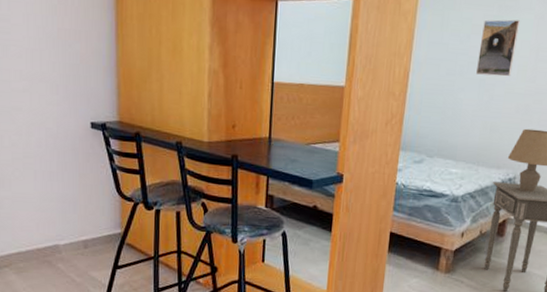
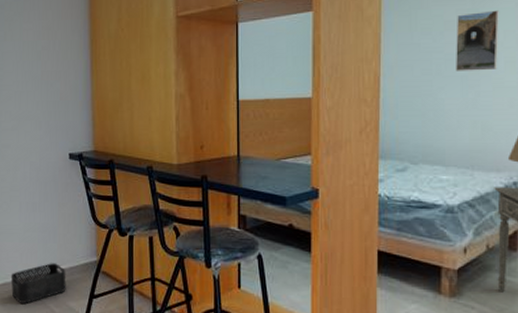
storage bin: none [26,233,88,273] -> present [10,263,66,304]

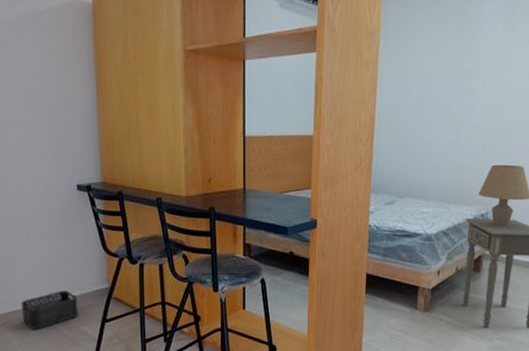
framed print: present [456,10,500,71] -> none [441,60,481,116]

